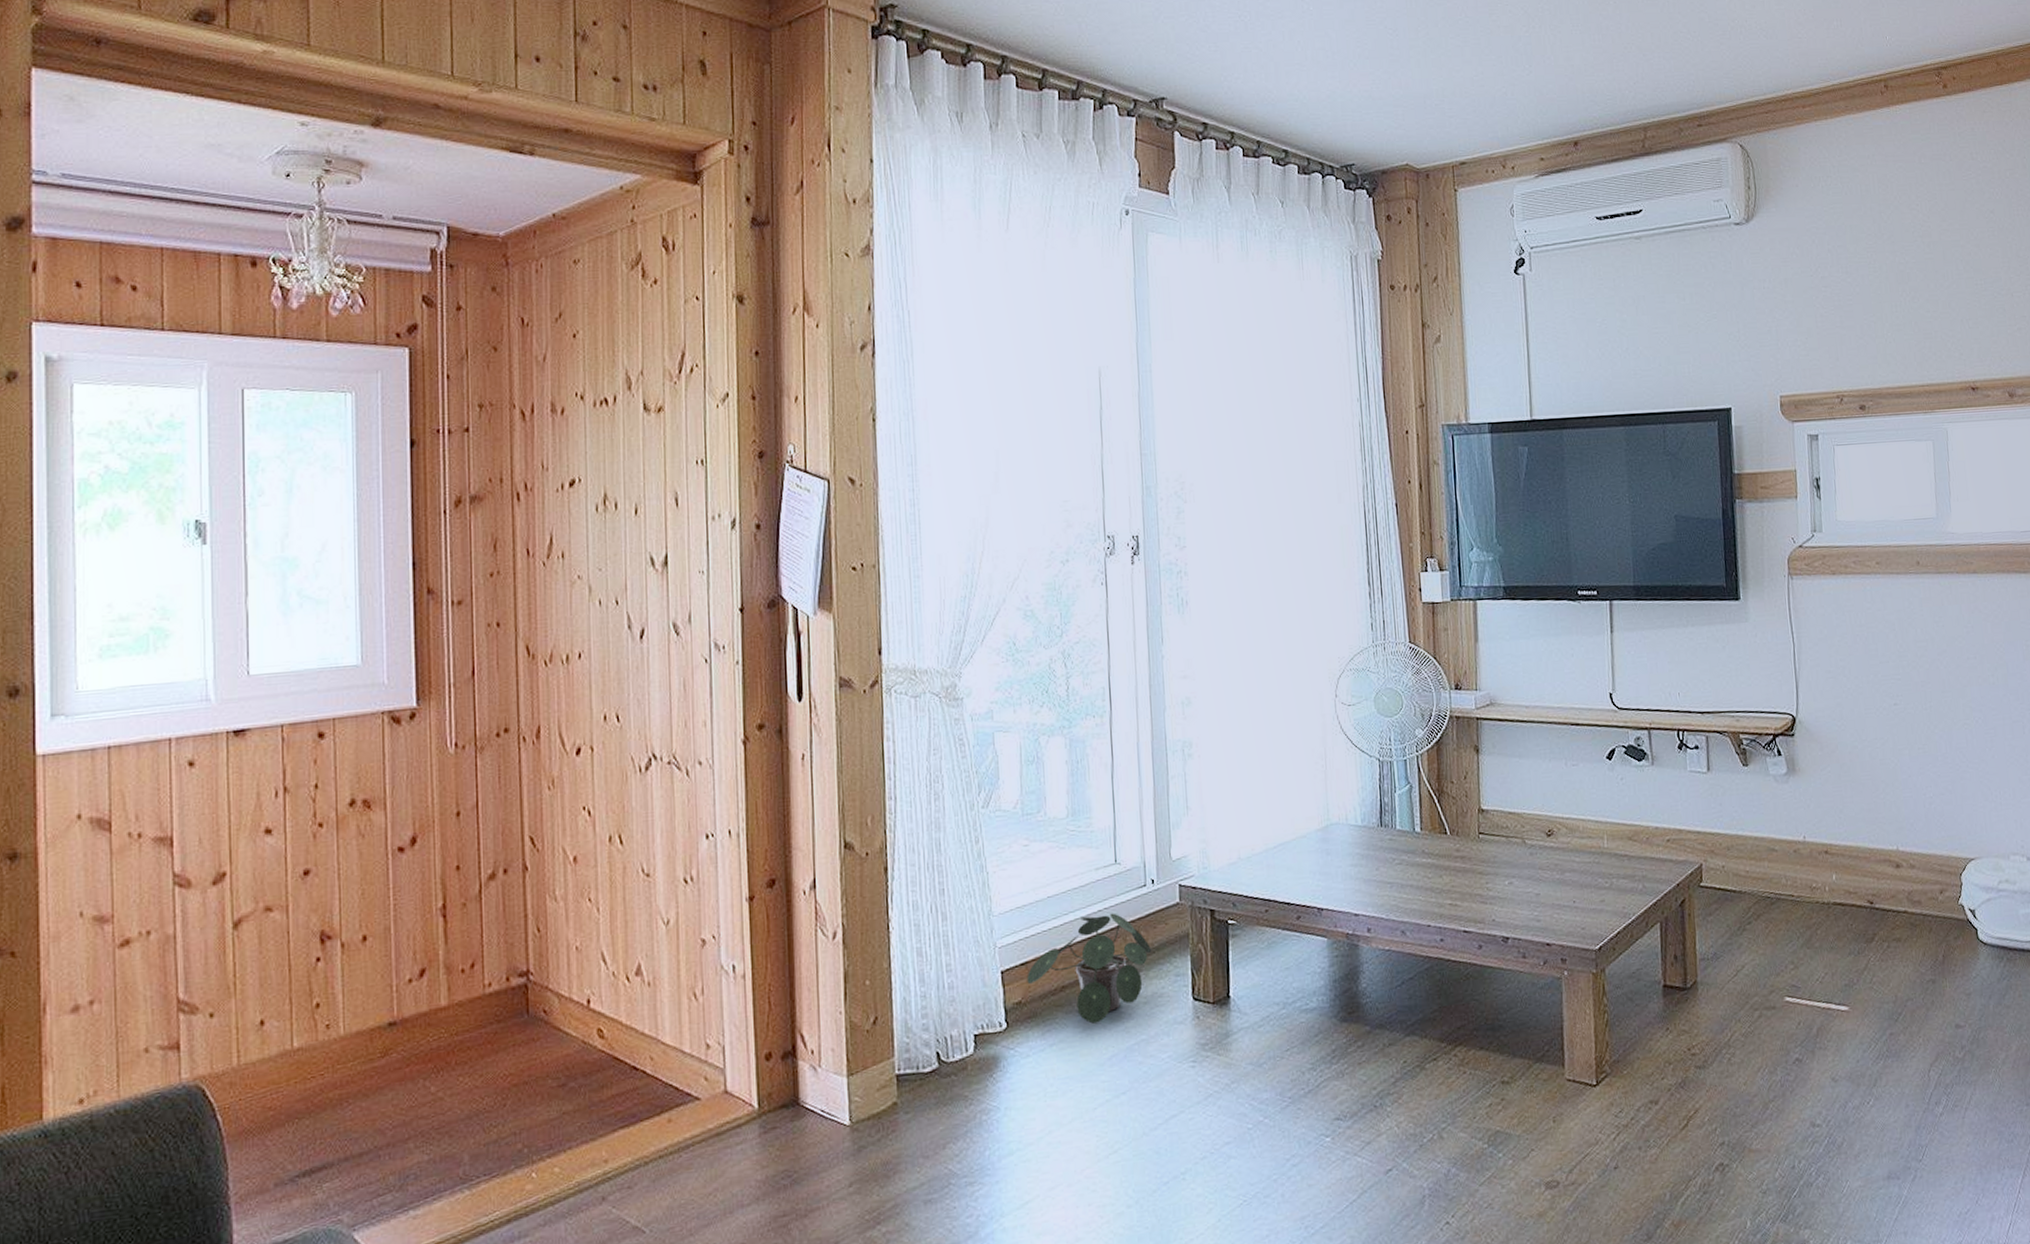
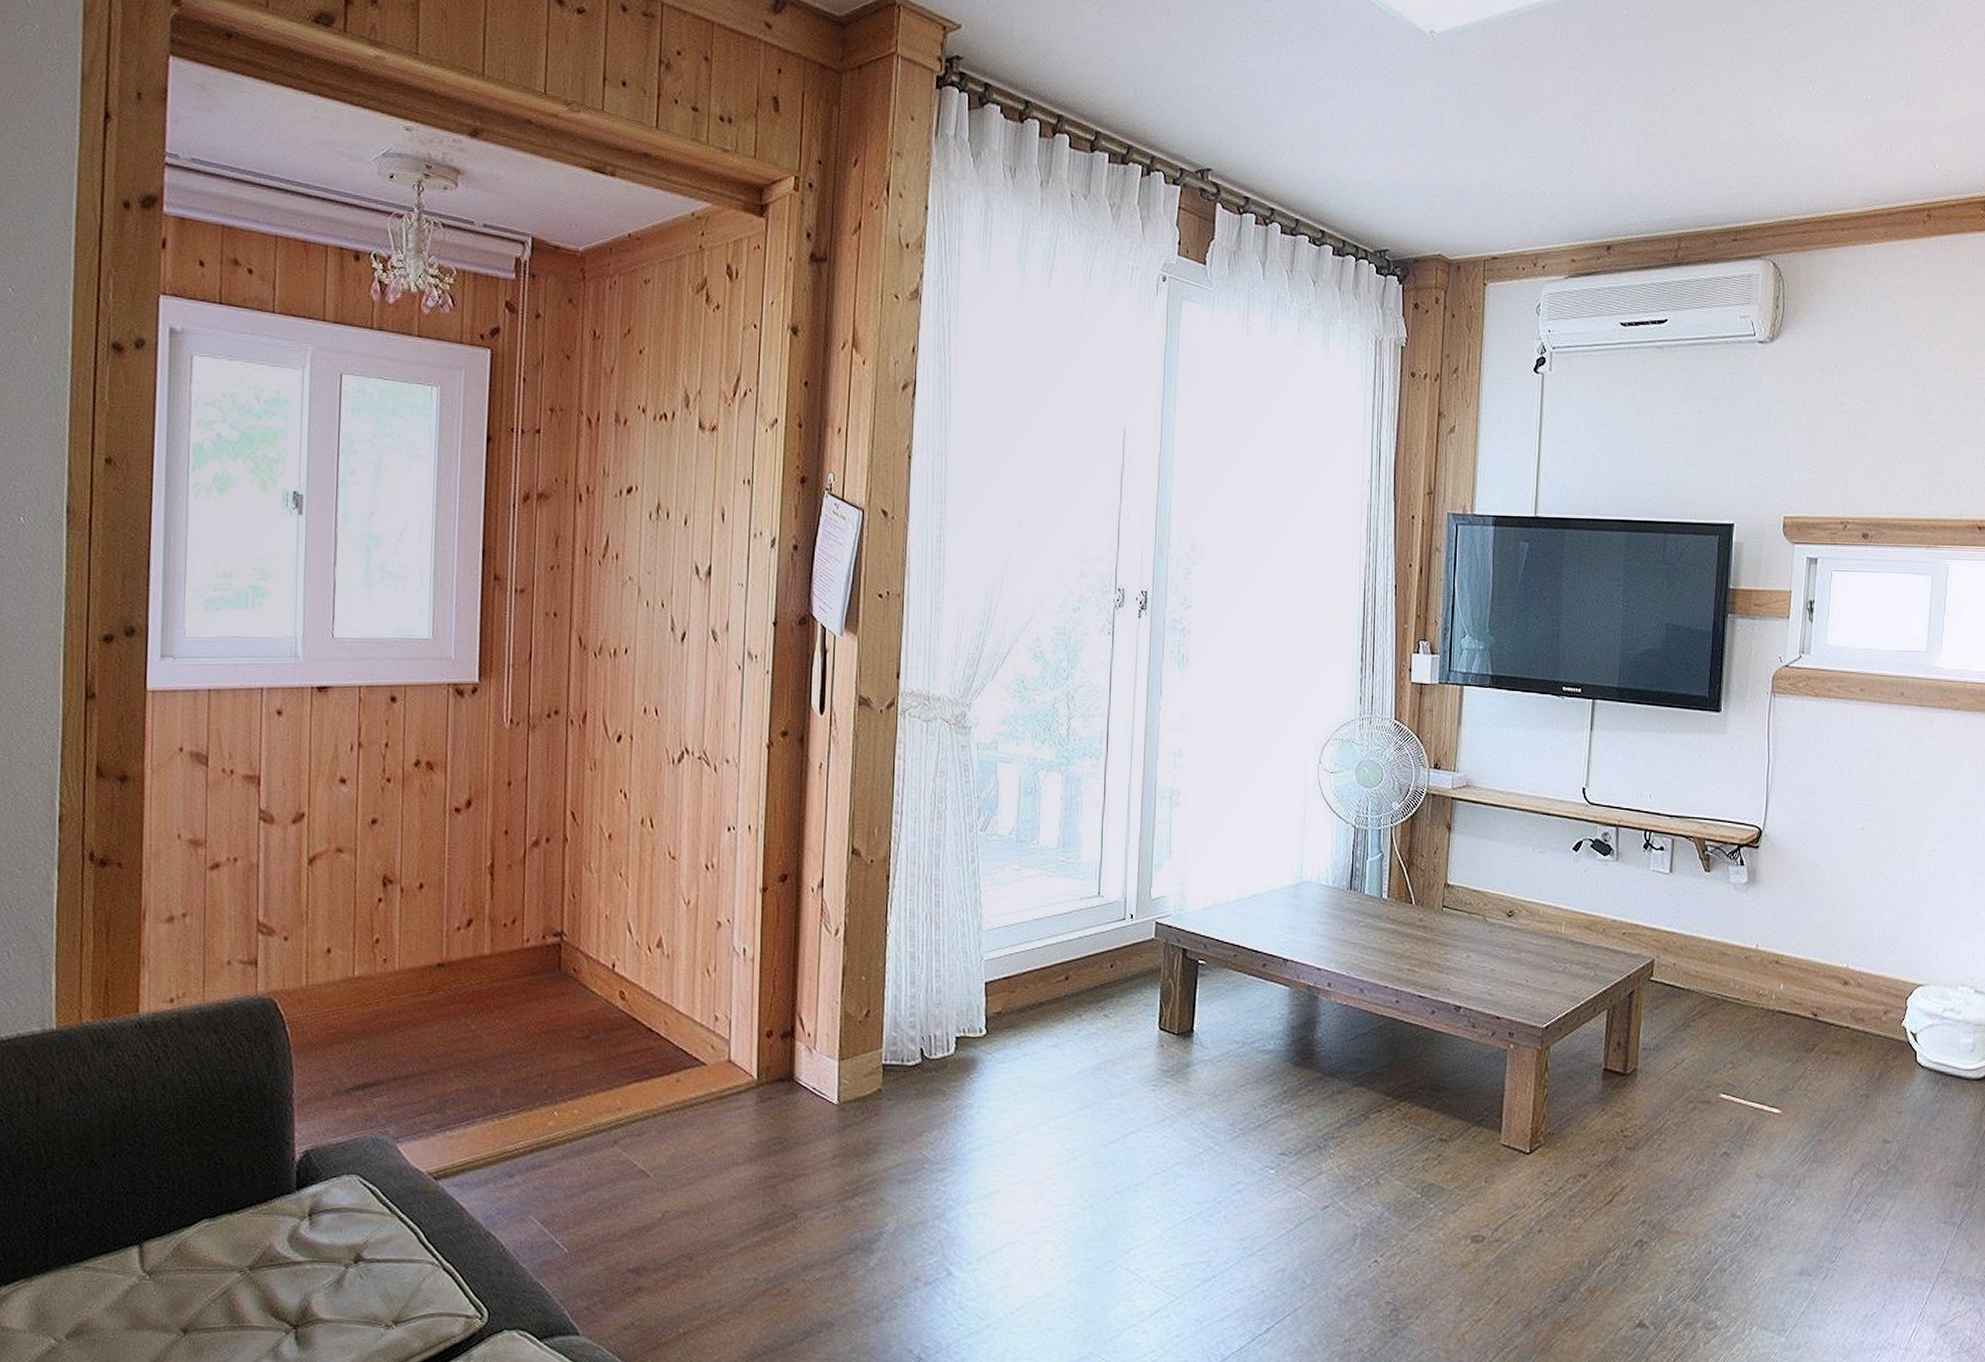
potted plant: present [1026,913,1151,1024] -> none [1008,941,1124,1040]

